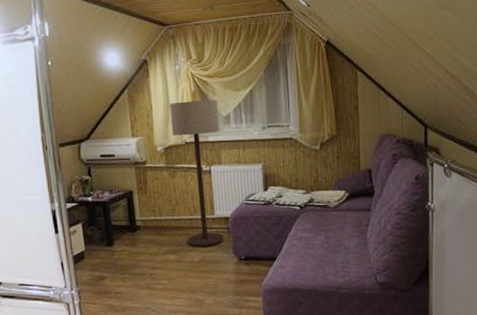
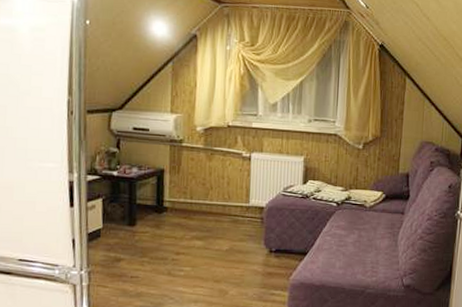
floor lamp: present [169,99,225,248] -> none [214,83,267,236]

